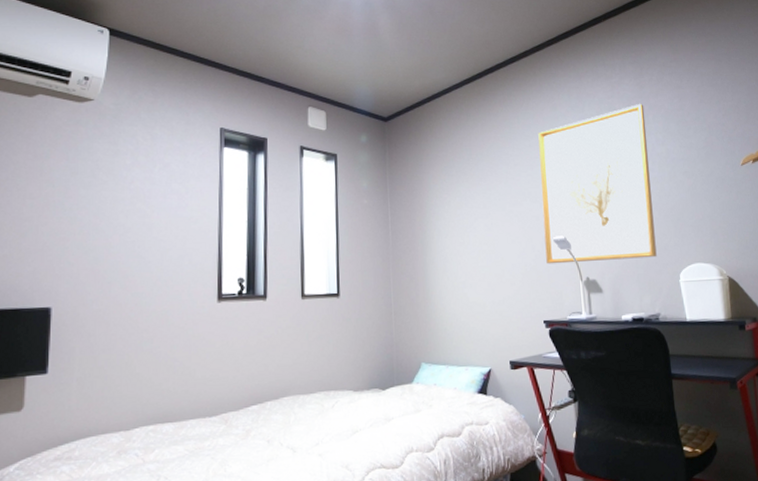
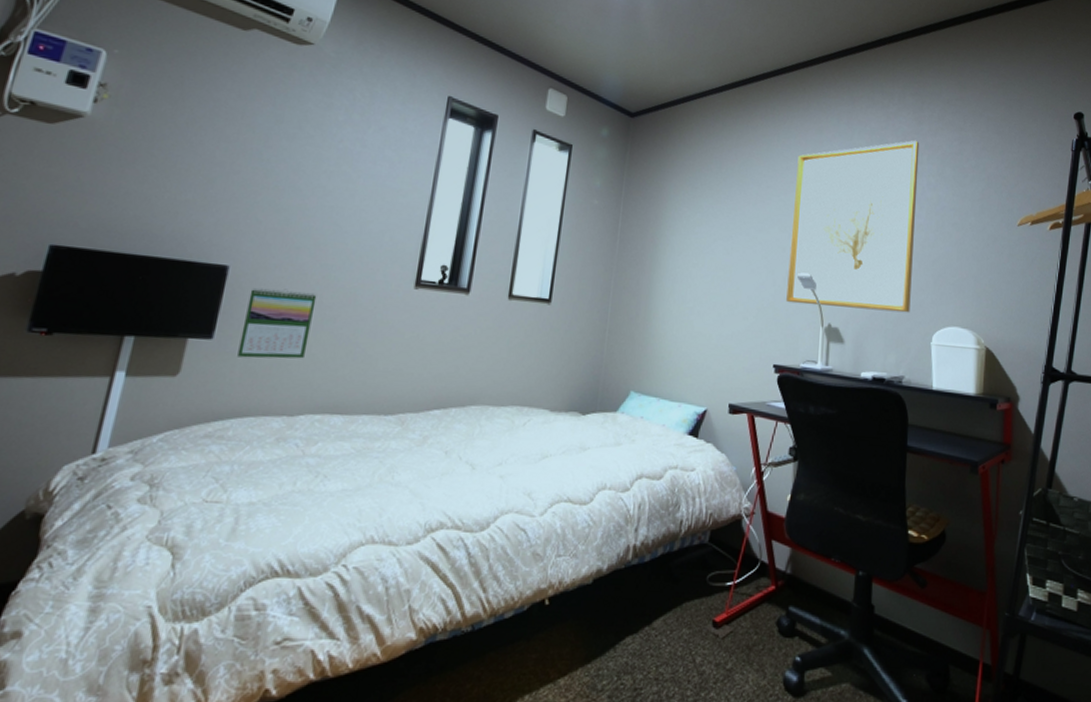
calendar: none [72,320,133,386] -> present [237,287,317,359]

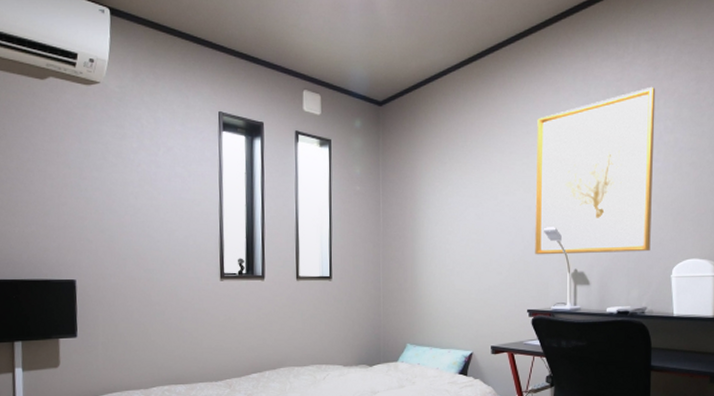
calendar: present [237,287,317,359] -> none [96,292,148,349]

